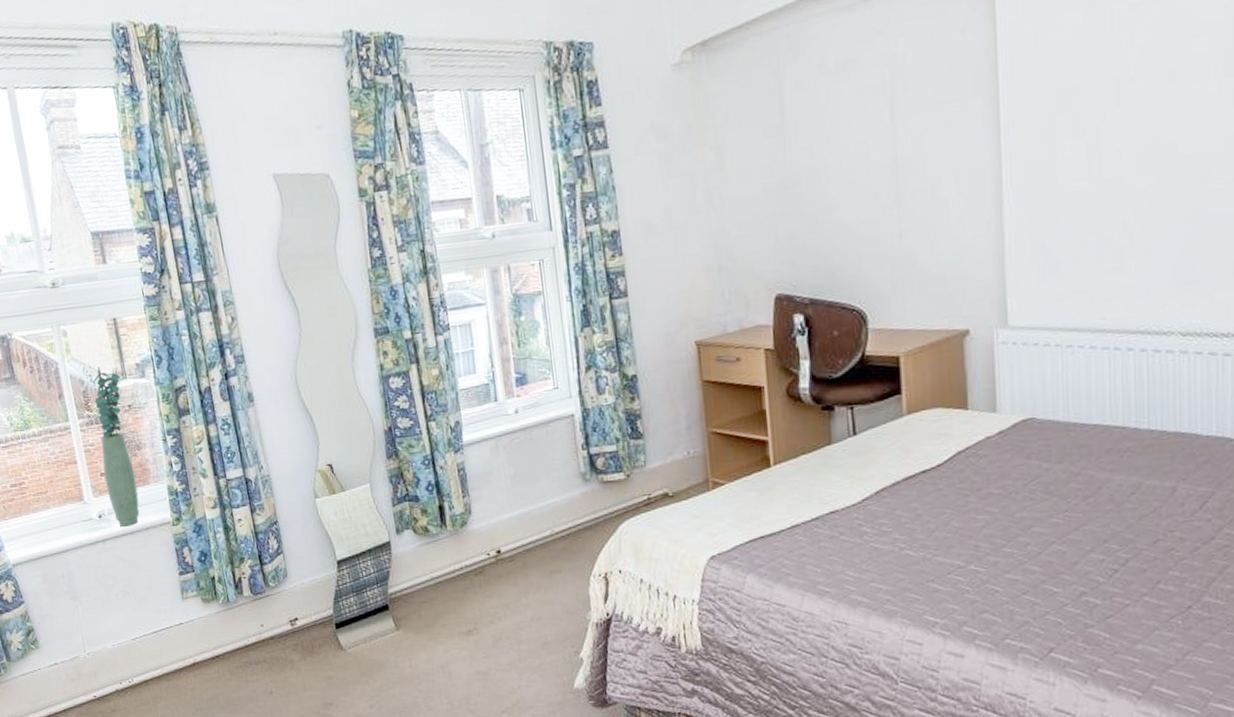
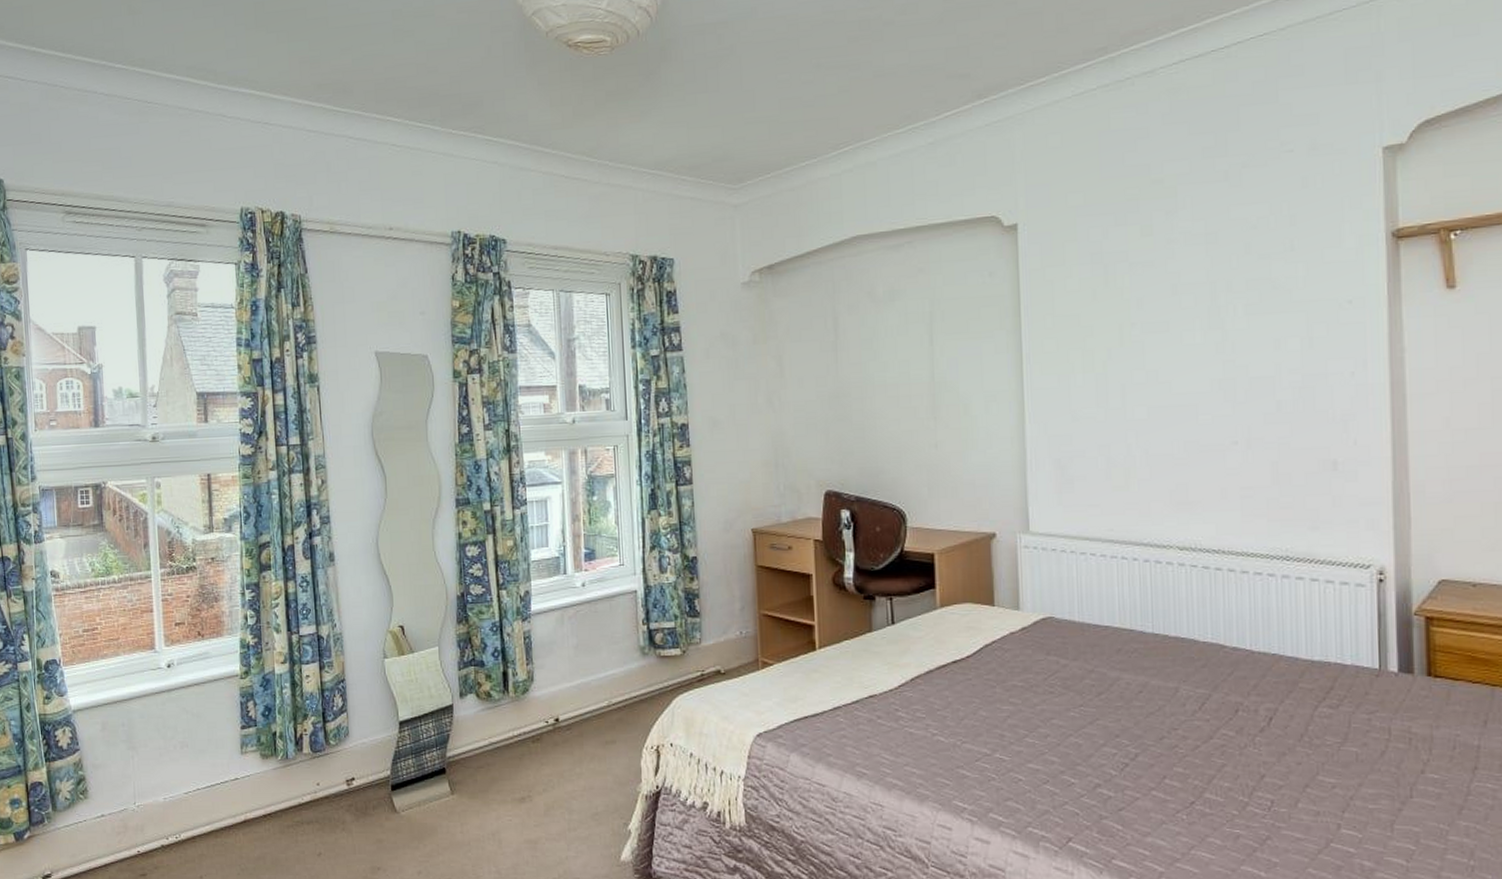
vase: present [93,366,140,528] -> none [178,519,210,679]

